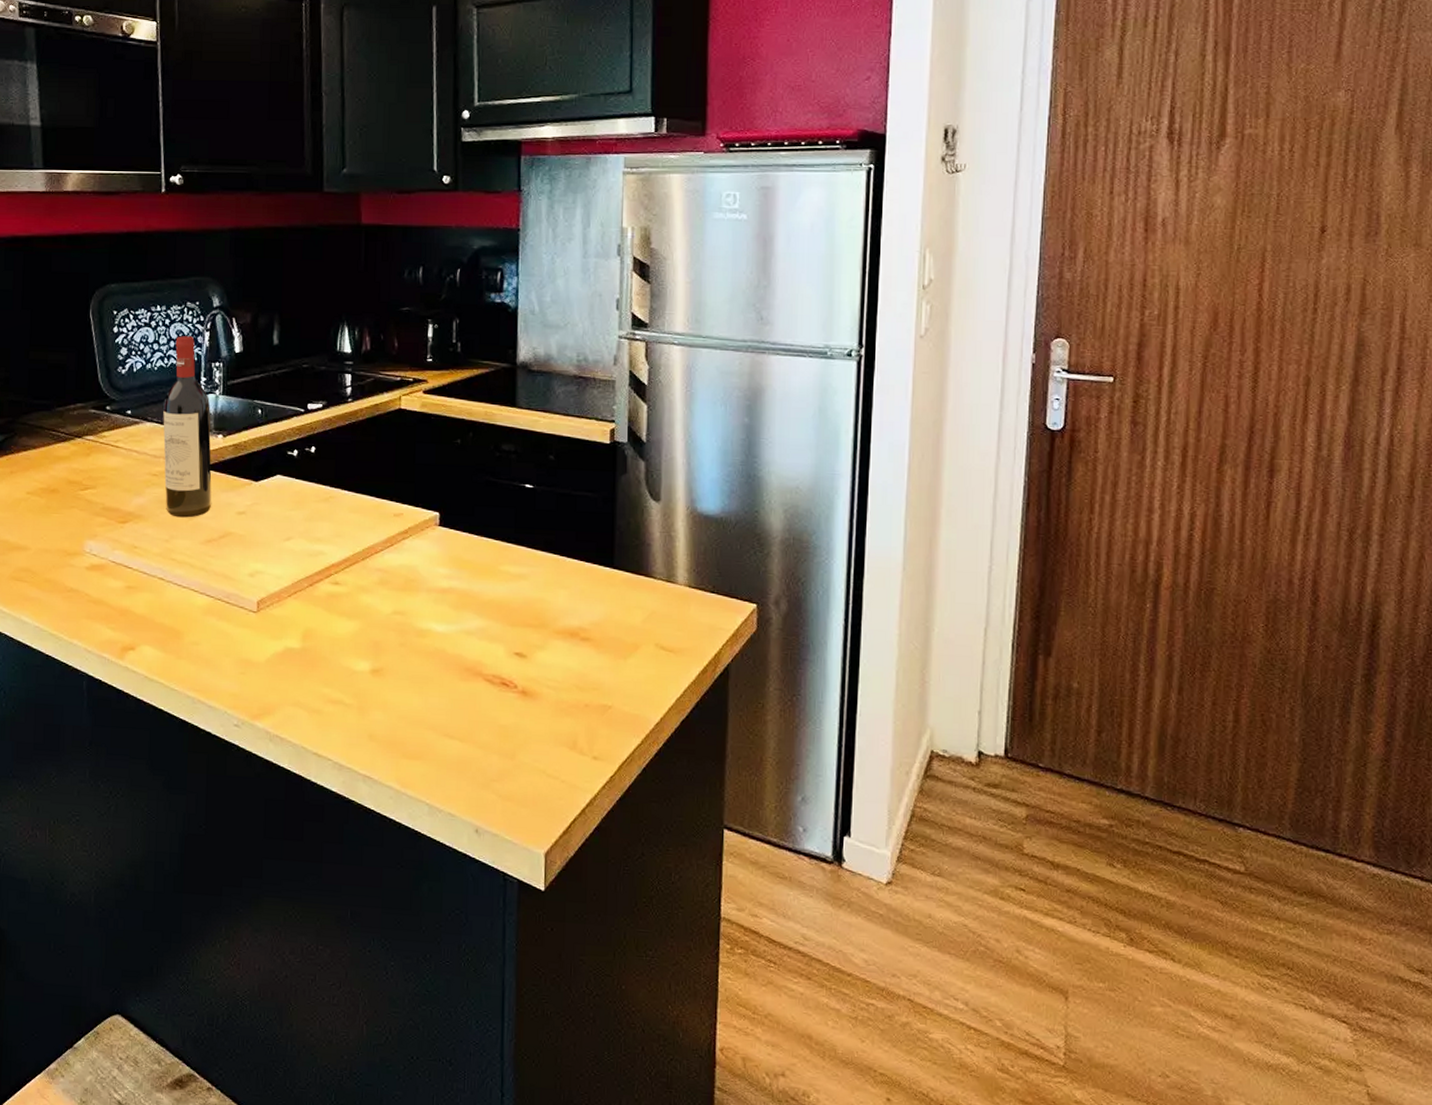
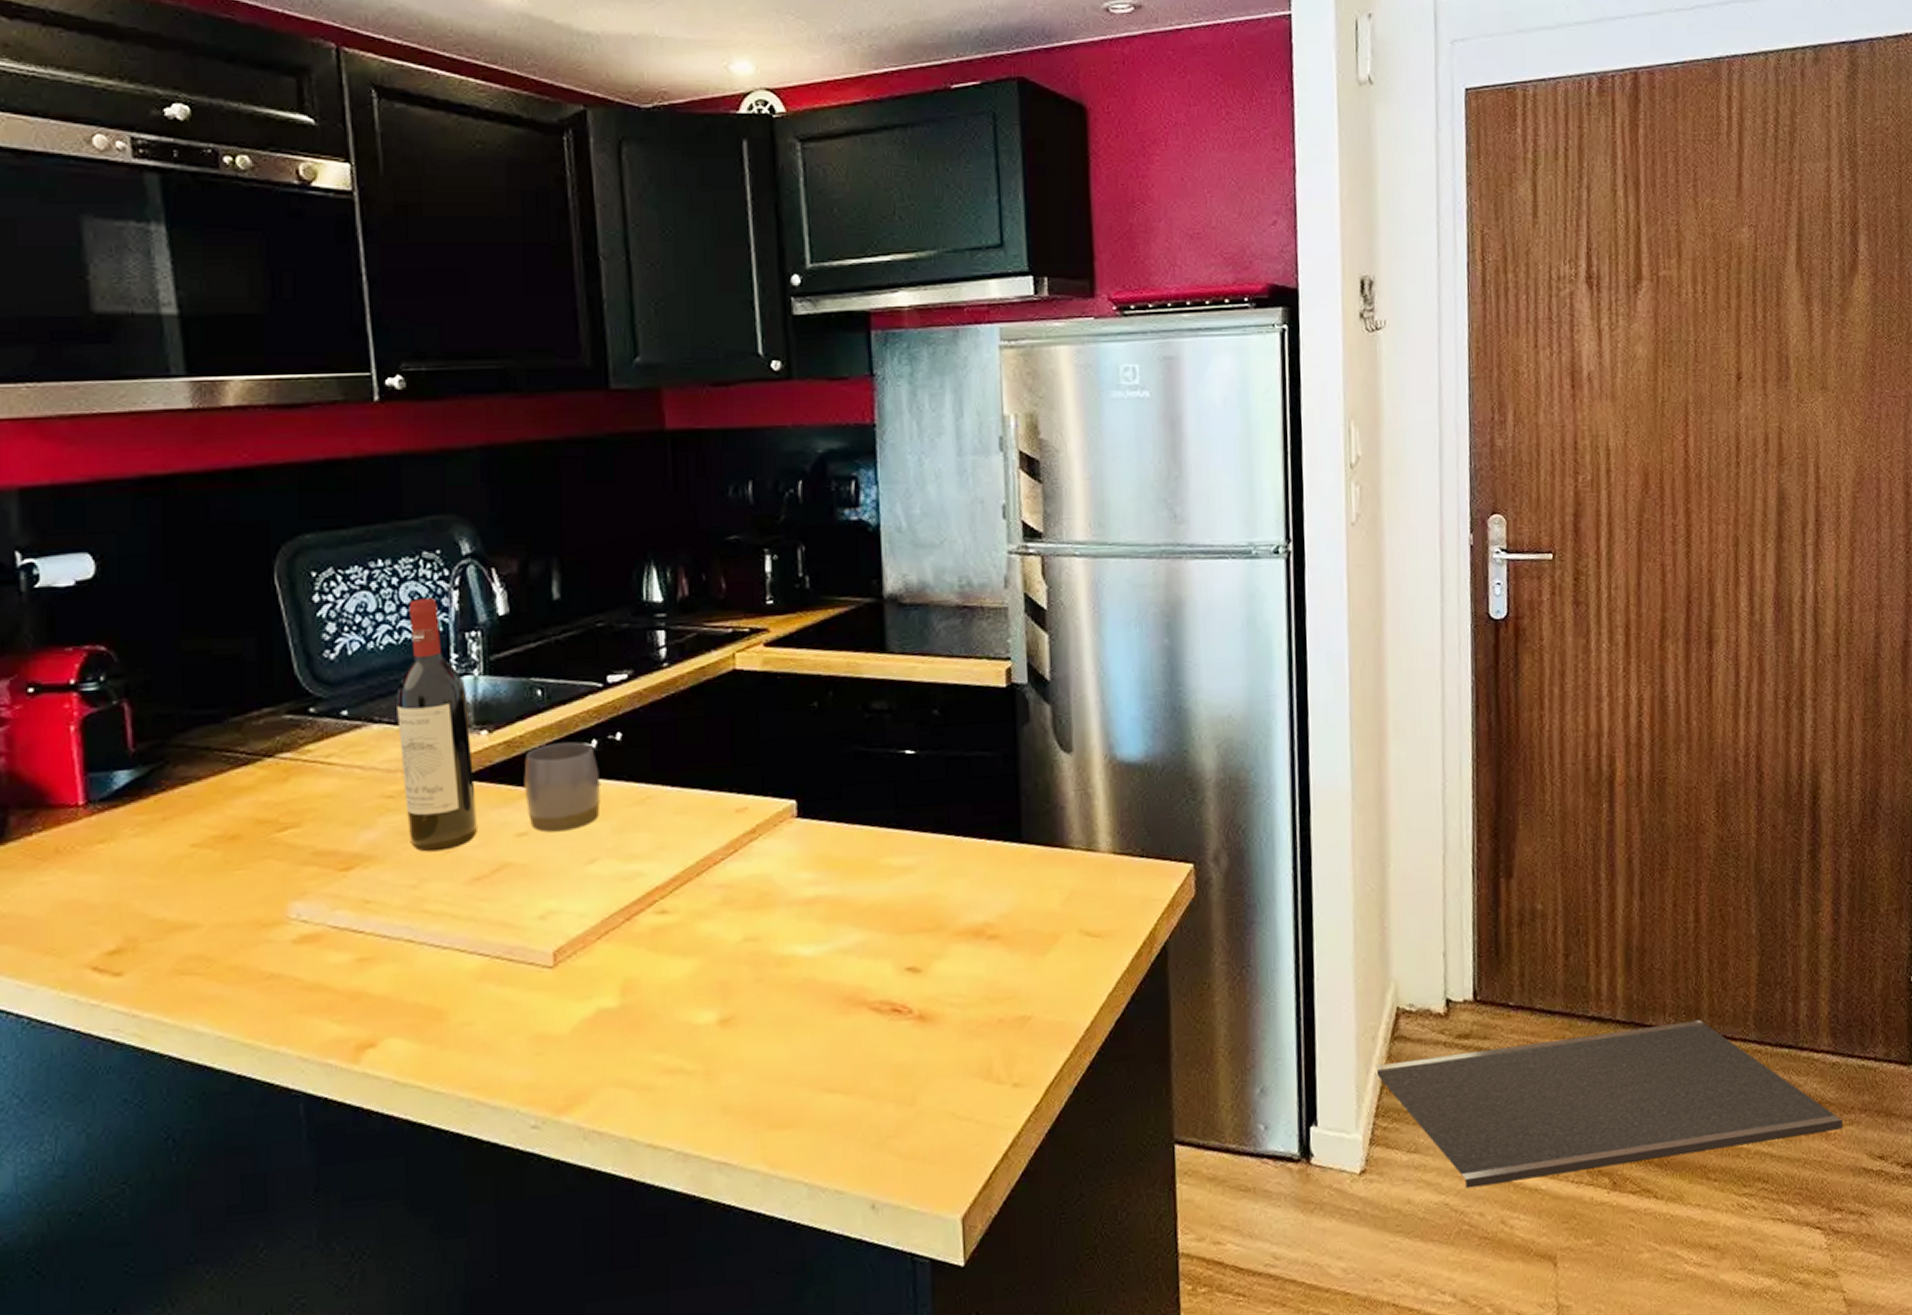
mug: none [245,449,298,515] -> present [523,741,600,833]
door mat: none [906,796,1379,937] -> present [1375,1020,1843,1189]

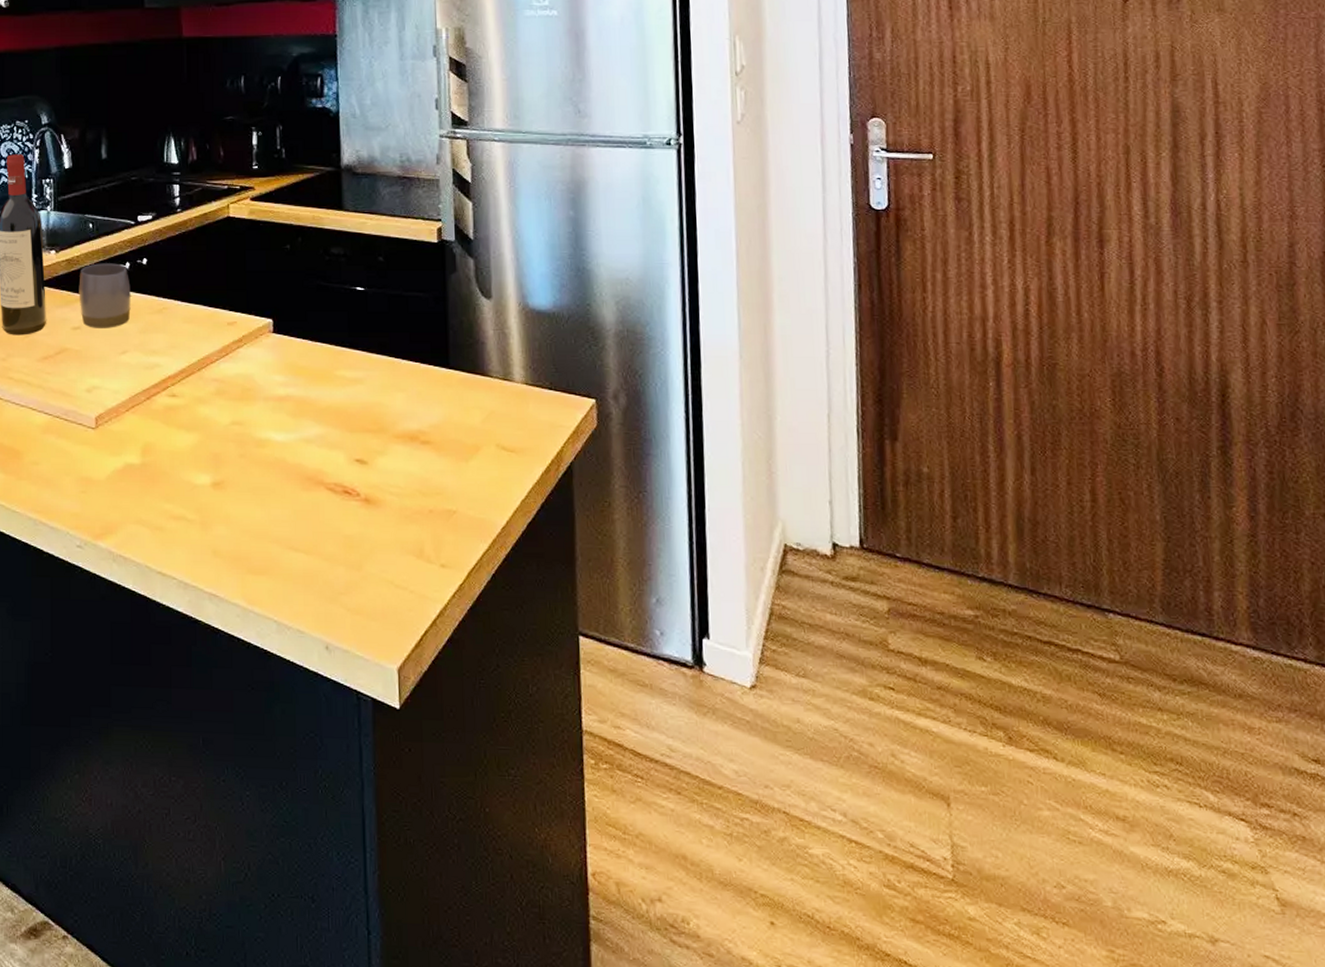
door mat: present [1375,1020,1843,1189] -> none [764,593,1268,725]

